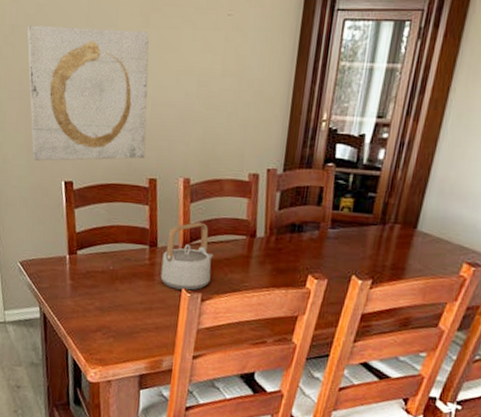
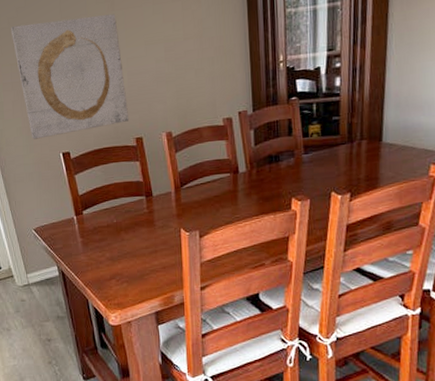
teapot: present [160,222,213,291] -> none [158,168,205,231]

